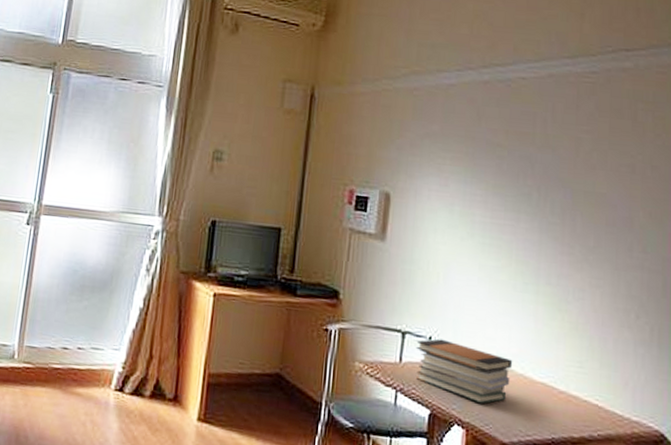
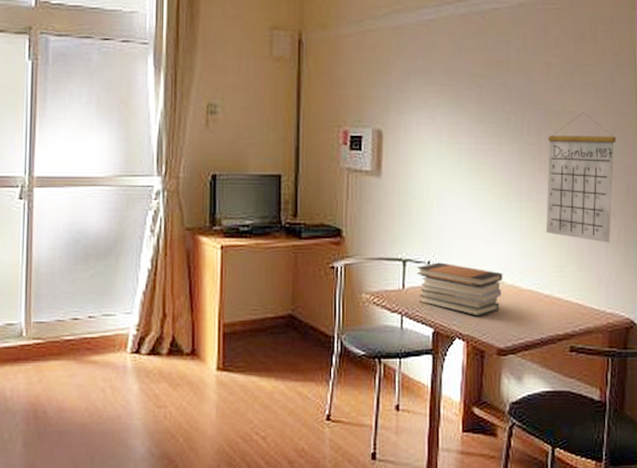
calendar: none [565,195,654,343] -> present [546,112,617,243]

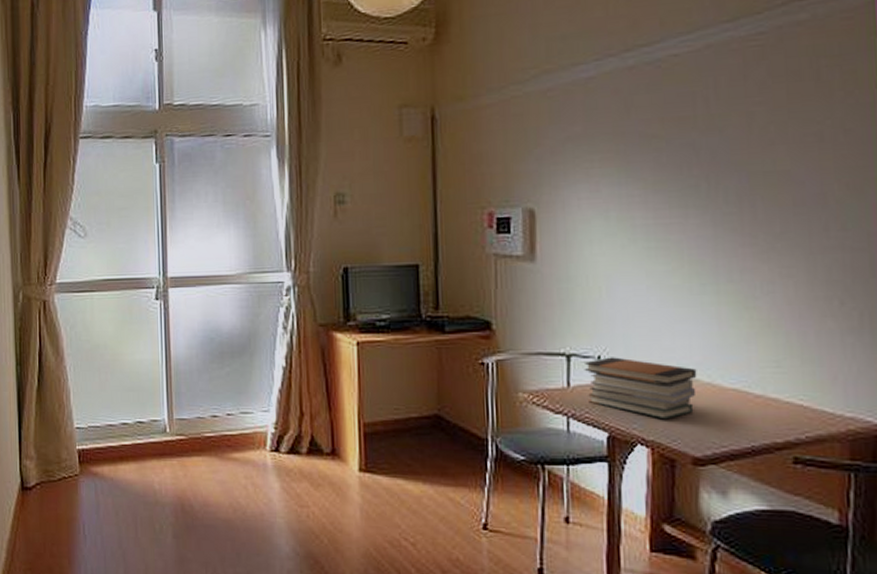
calendar: present [546,112,617,243] -> none [753,170,854,331]

